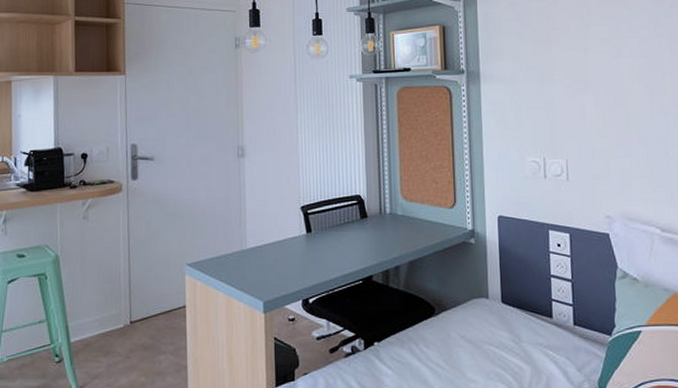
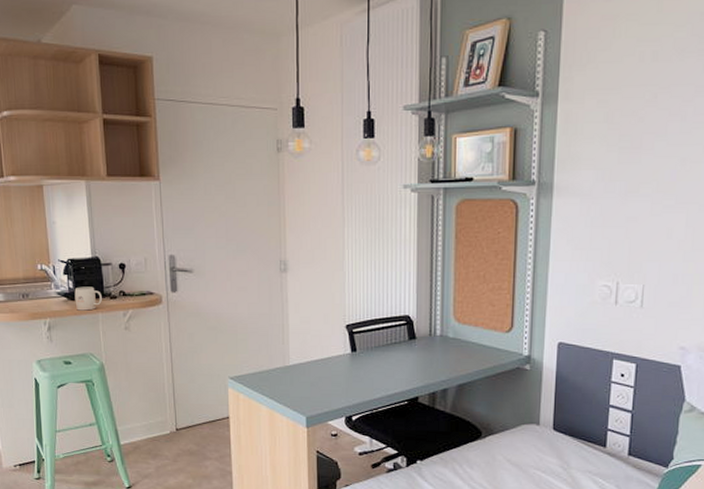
mug: none [34,177,63,202] -> present [74,286,103,311]

